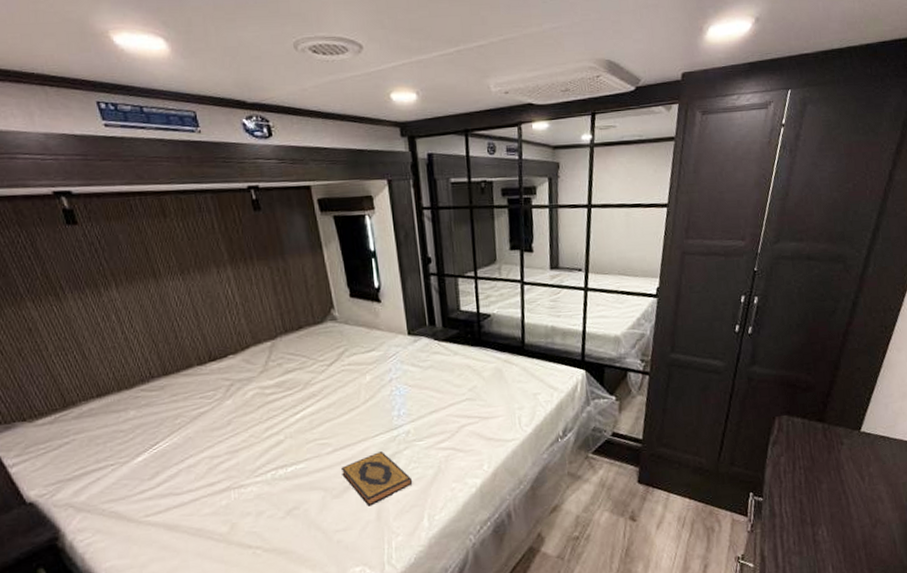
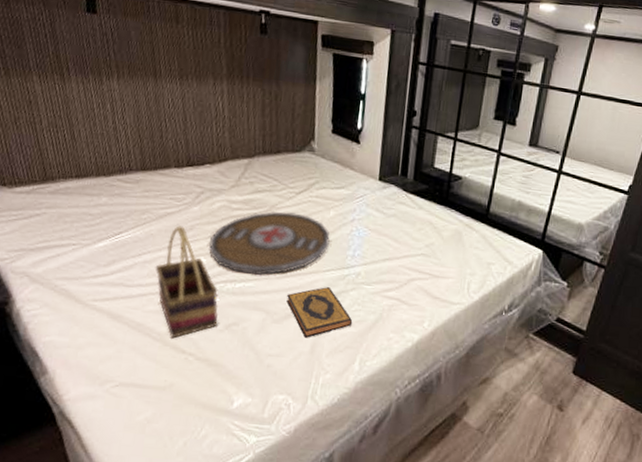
woven basket: none [201,422,278,536] -> present [155,225,218,339]
serving tray: none [250,384,373,457] -> present [208,210,331,276]

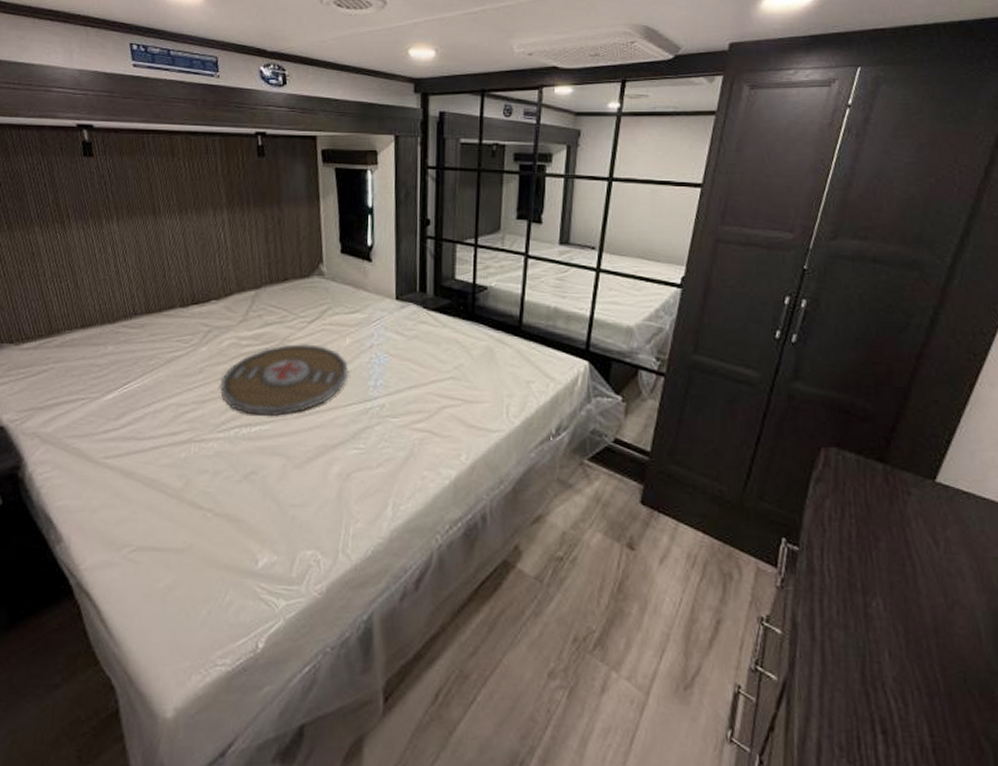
woven basket: present [155,225,218,339] -> none [166,369,235,494]
hardback book: present [286,287,353,338] -> none [307,424,381,483]

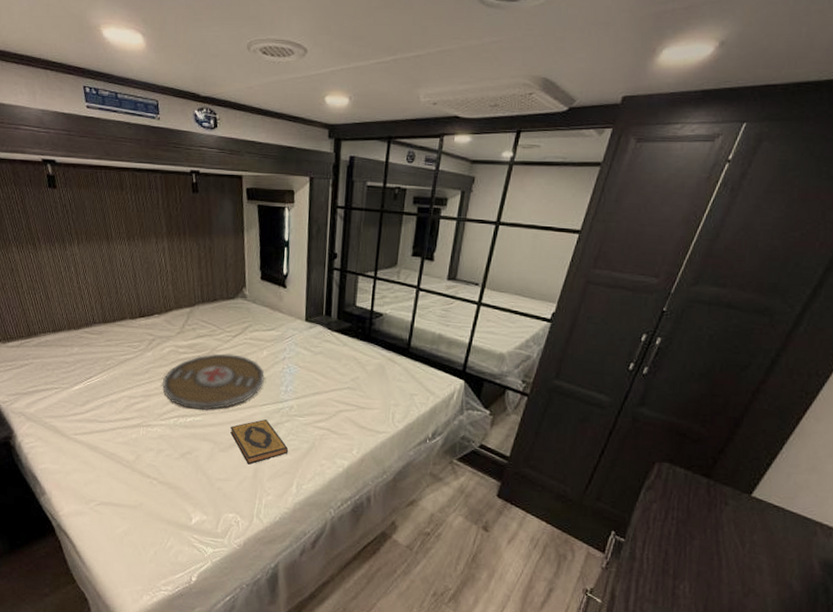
hardback book: none [307,424,381,483] -> present [230,419,289,465]

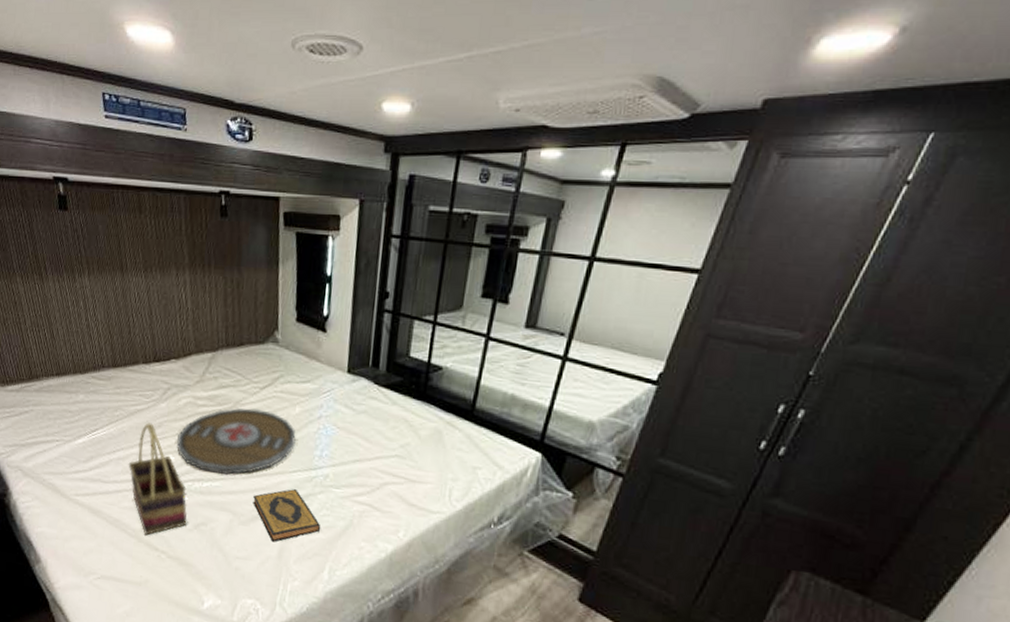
woven basket: none [120,369,174,466] -> present [128,423,187,536]

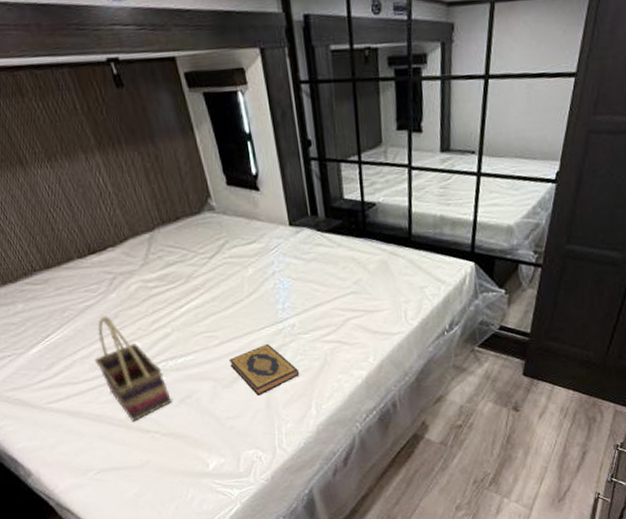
serving tray: present [176,407,297,475] -> none [137,277,257,349]

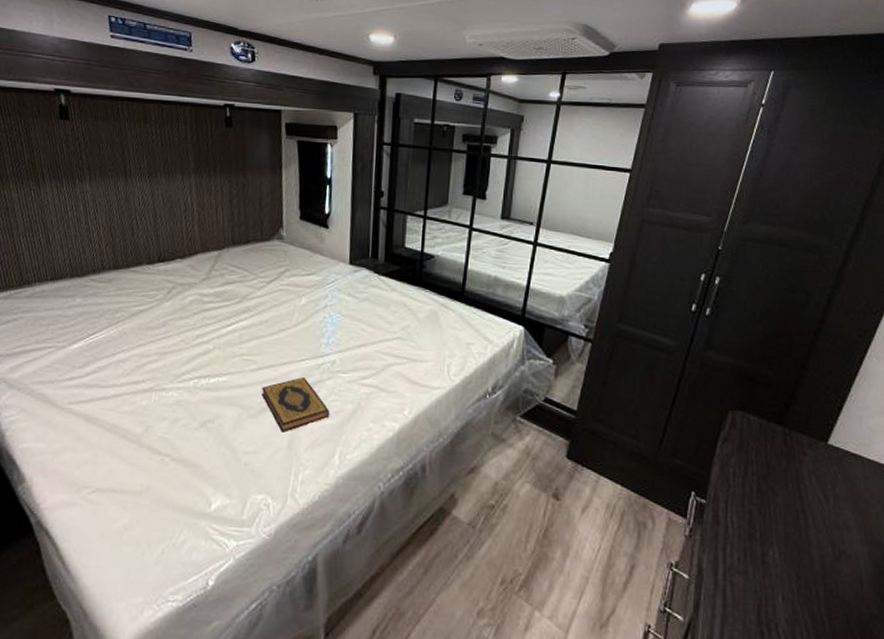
woven basket: present [94,316,172,422] -> none [129,322,193,440]

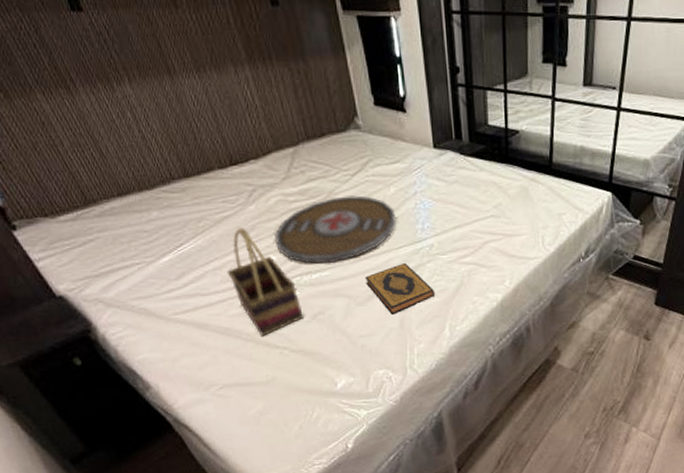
woven basket: none [129,322,193,440] -> present [226,227,304,337]
serving tray: none [181,301,304,370] -> present [274,195,397,264]

